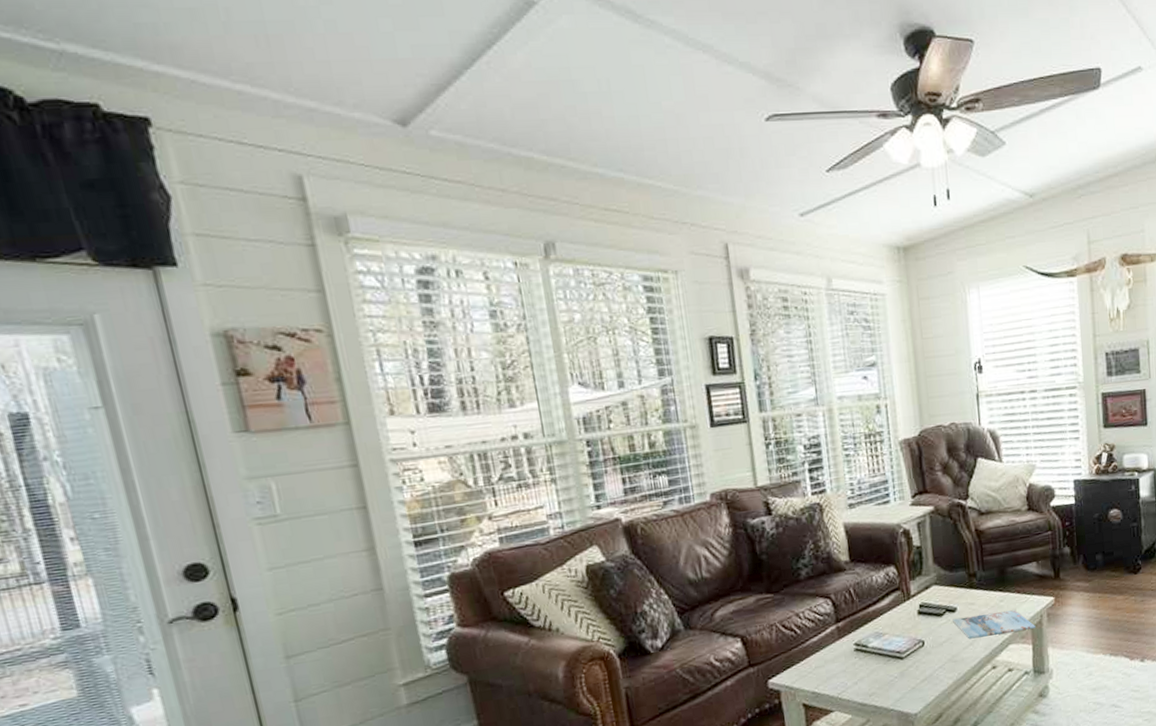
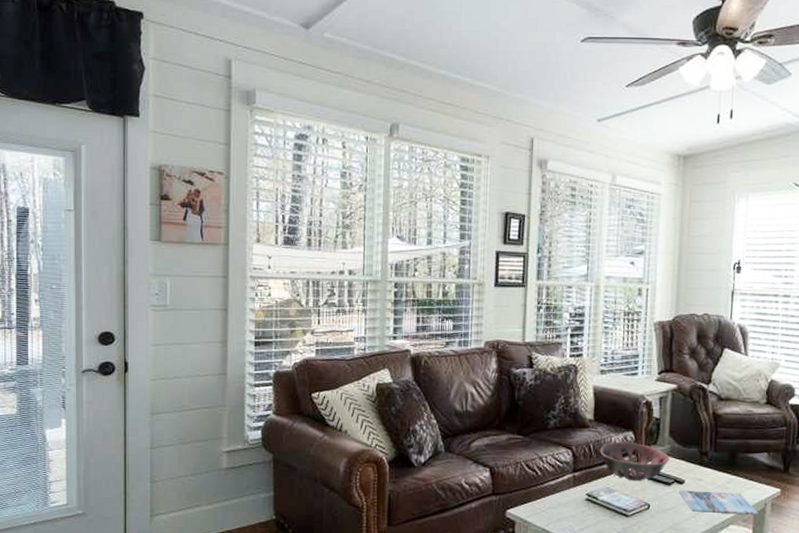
decorative bowl: none [861,577,938,620] -> present [599,441,670,481]

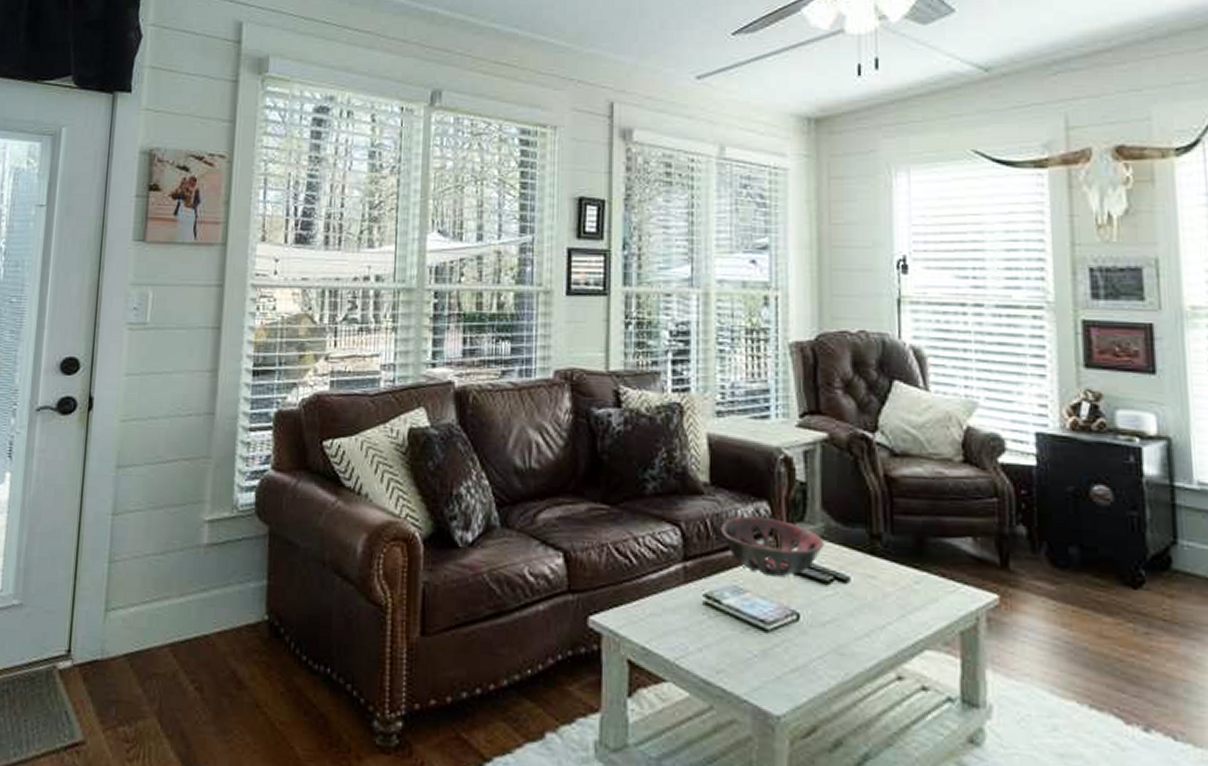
magazine: present [679,490,758,515] -> none [843,592,967,635]

